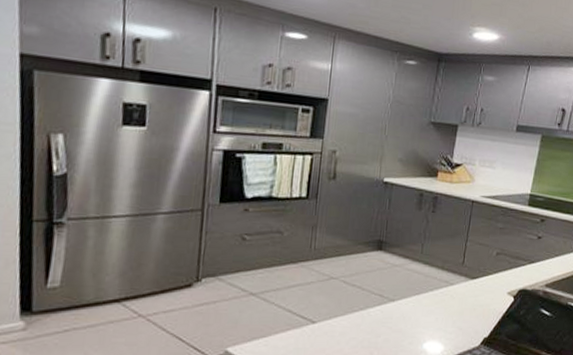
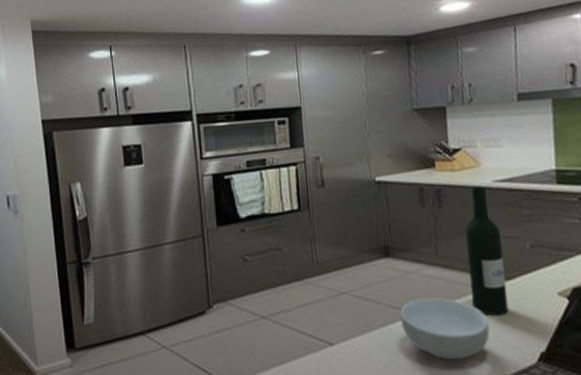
cereal bowl: none [379,287,451,341] -> present [400,297,490,360]
wine bottle: none [440,198,477,308] -> present [465,186,509,317]

